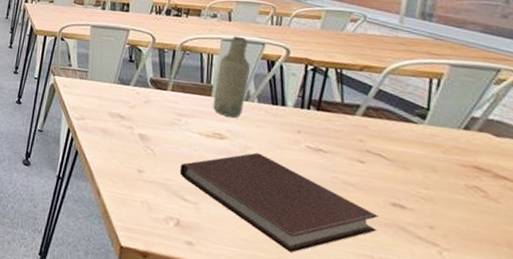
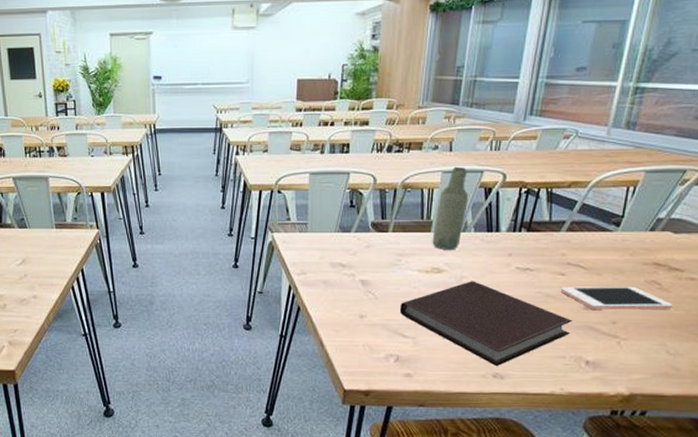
cell phone: none [360,175,507,224] -> present [560,286,674,310]

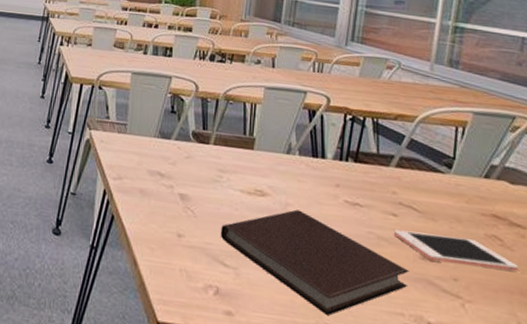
bottle: present [432,166,468,250] -> none [255,83,291,173]

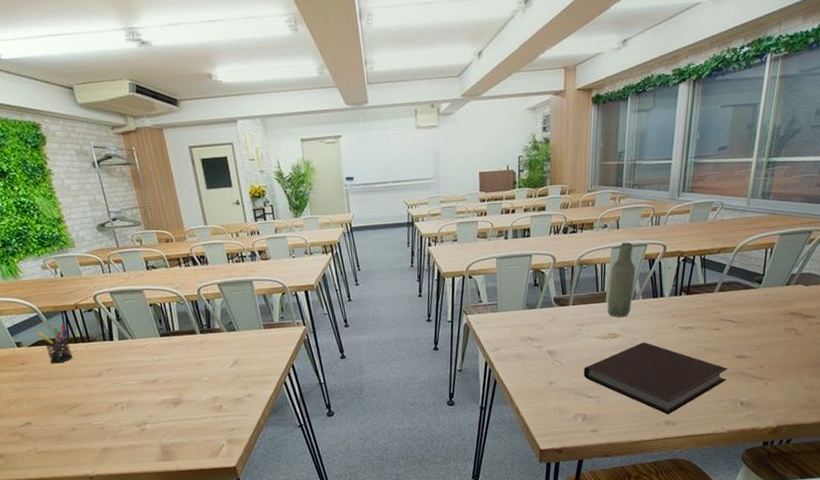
bottle: none [255,83,291,173] -> present [607,242,635,317]
cell phone: present [393,229,520,272] -> none [716,335,808,357]

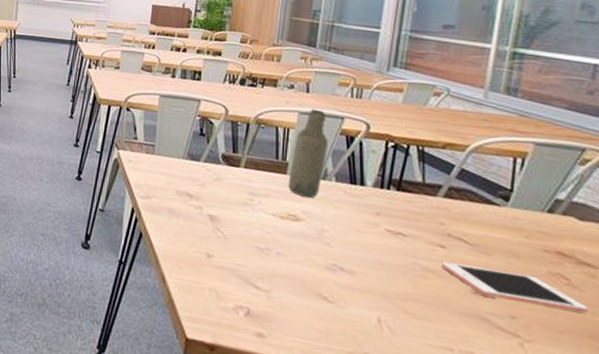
notebook: present [583,342,728,415] -> none [251,236,459,346]
cell phone: none [716,335,808,357] -> present [440,261,590,313]

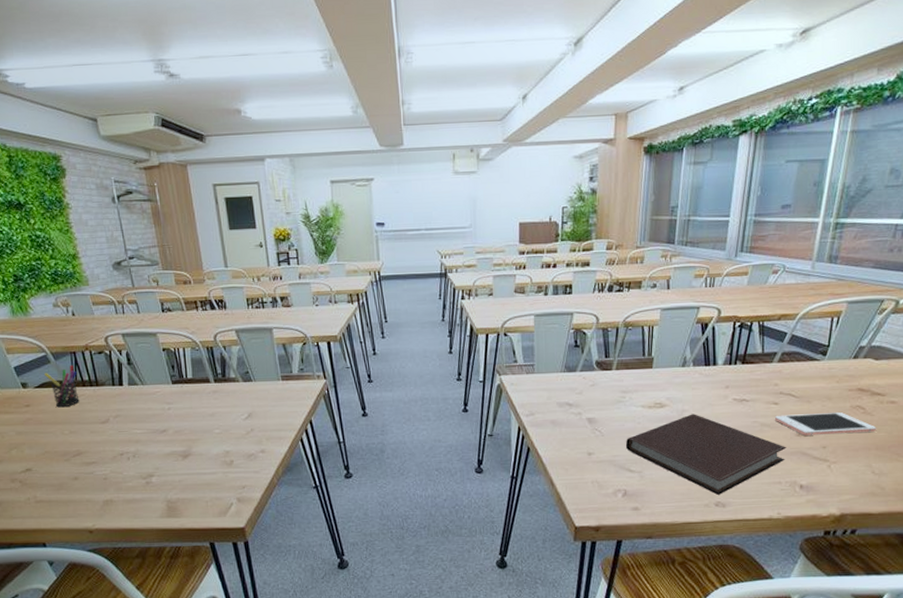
notebook: none [251,236,459,346] -> present [625,414,787,496]
bottle: present [288,108,327,198] -> none [654,303,686,385]

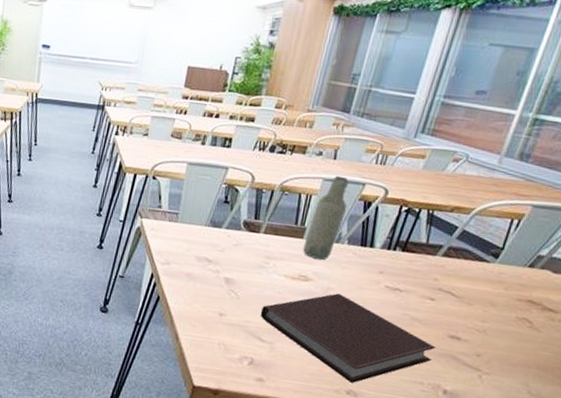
bottle: none [654,303,686,385] -> present [303,175,349,260]
cell phone: present [774,412,877,436] -> none [427,311,542,349]

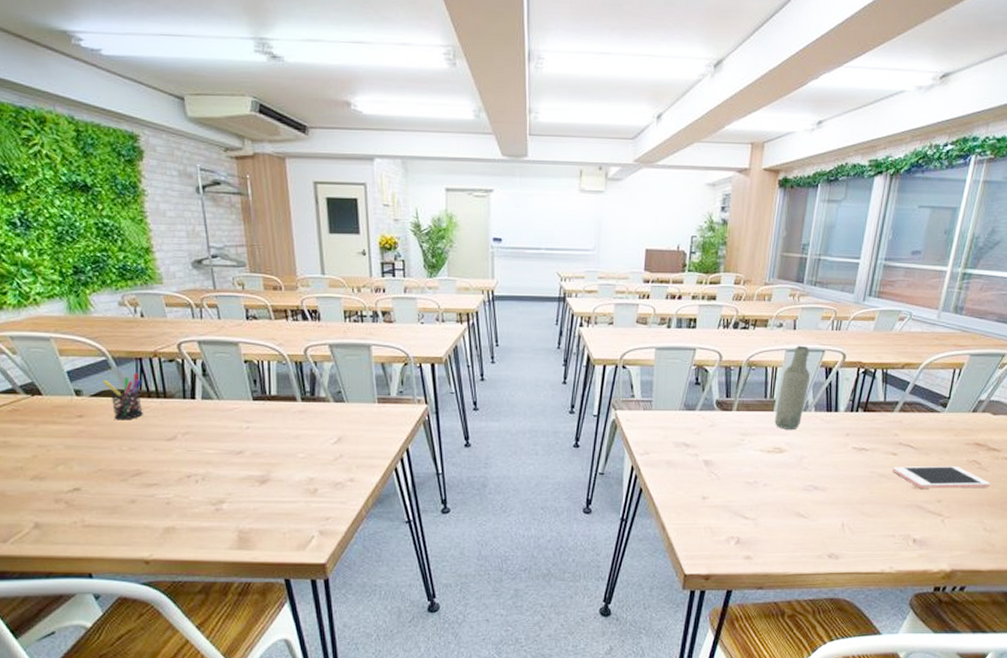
notebook: present [260,293,436,384] -> none [741,461,902,547]
cell phone: none [427,311,542,349] -> present [892,466,991,489]

